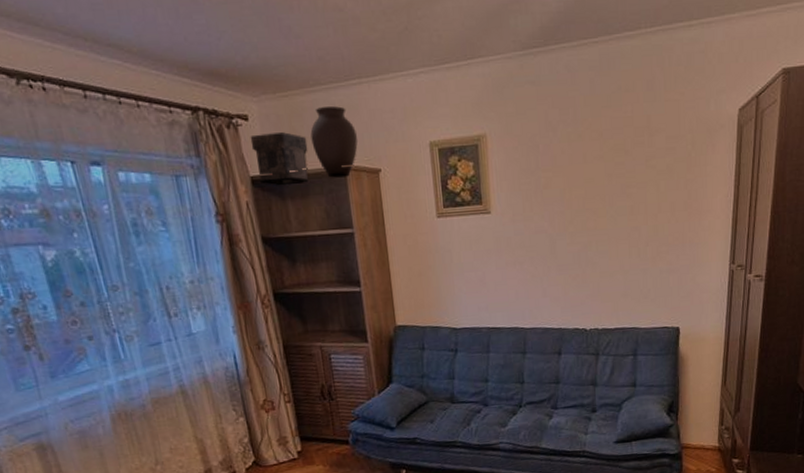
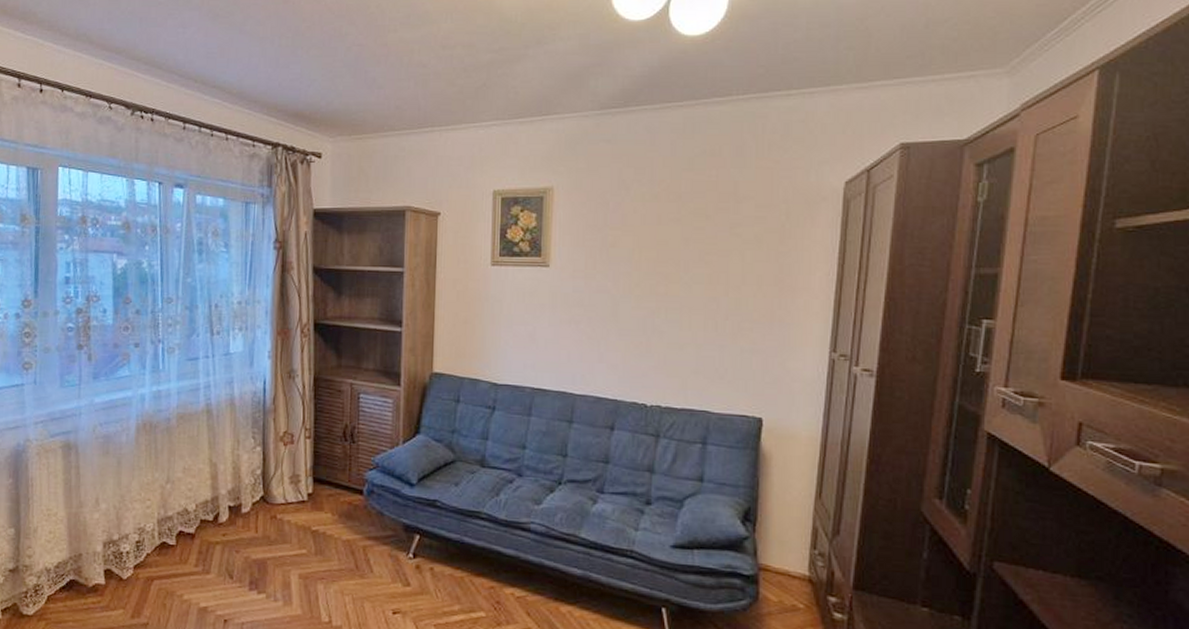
decorative box: present [250,132,309,186] -> none [319,171,373,221]
vase: present [310,106,358,178] -> none [377,151,421,217]

